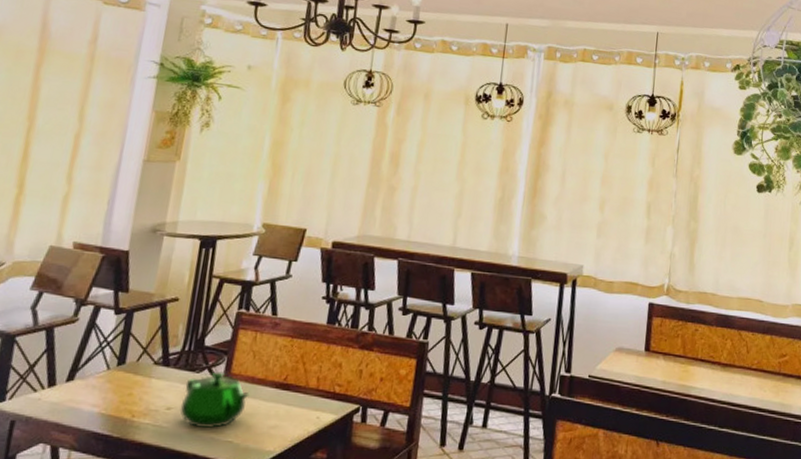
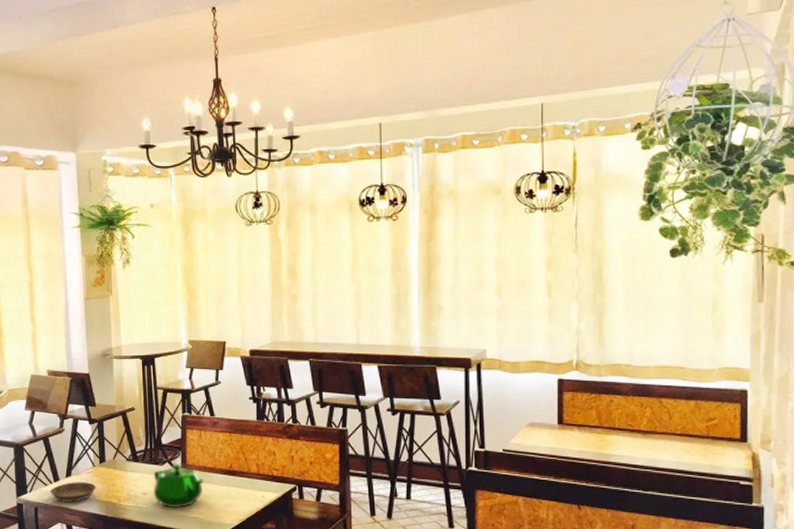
saucer: none [38,388,105,416] -> present [50,482,96,502]

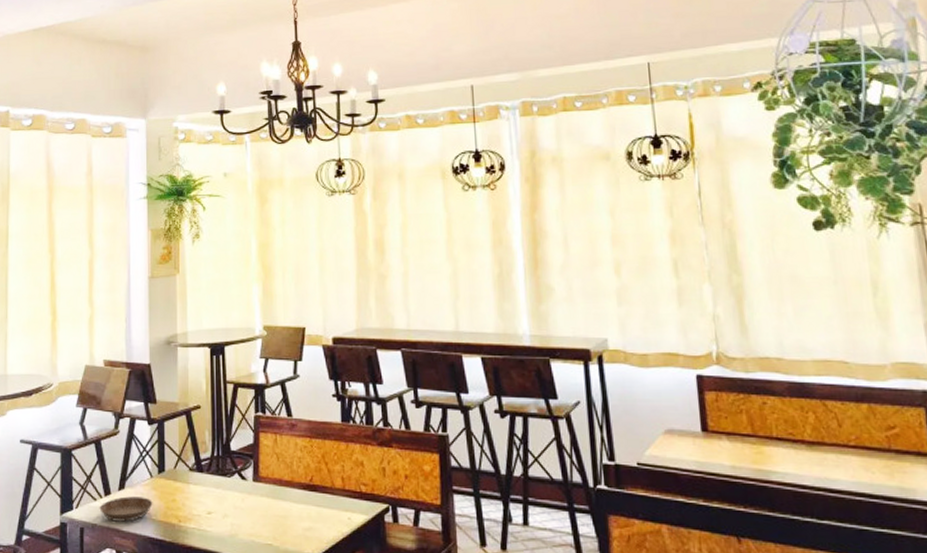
teapot: present [153,464,206,508] -> none [219,475,281,532]

